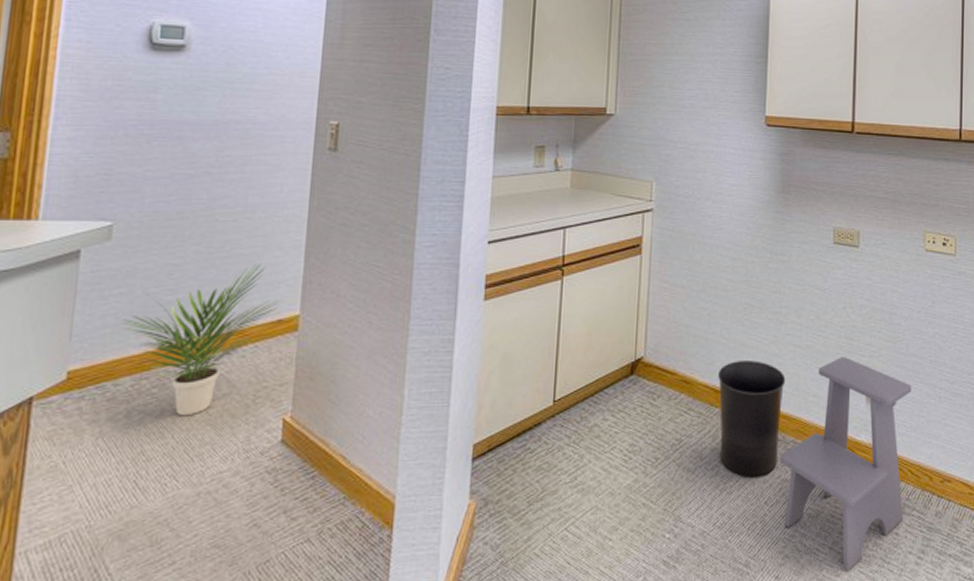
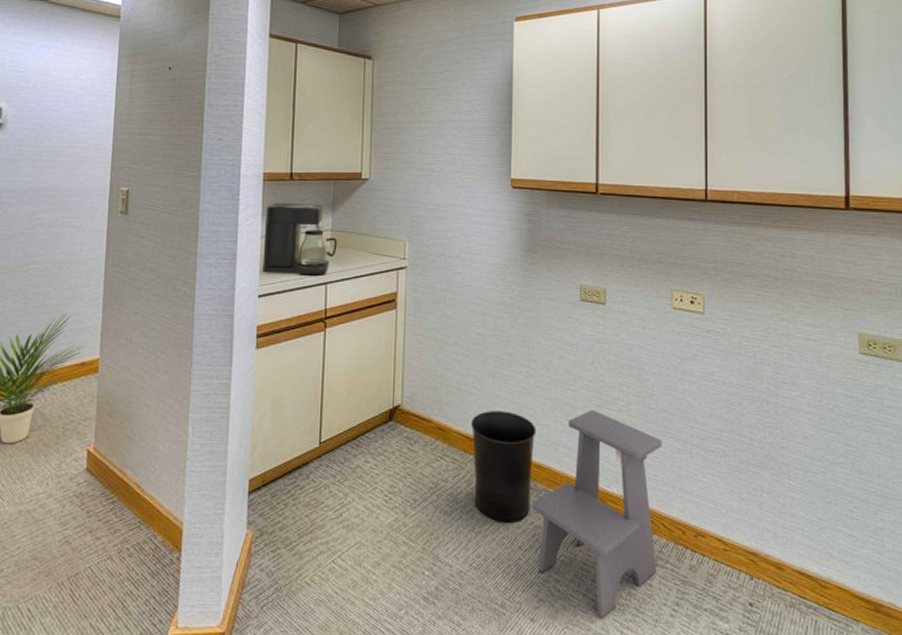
coffee maker: none [493,140,578,219] -> present [262,203,338,276]

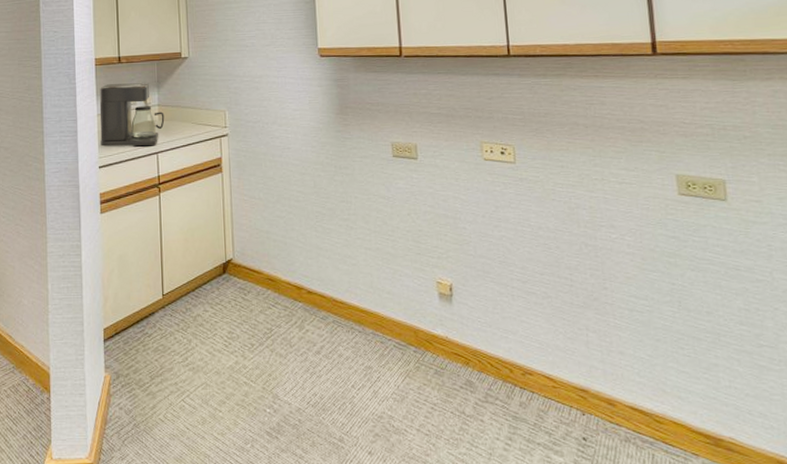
waste bin: present [471,411,537,522] -> none [299,261,361,364]
step stool: present [532,410,662,618] -> none [361,258,488,452]

